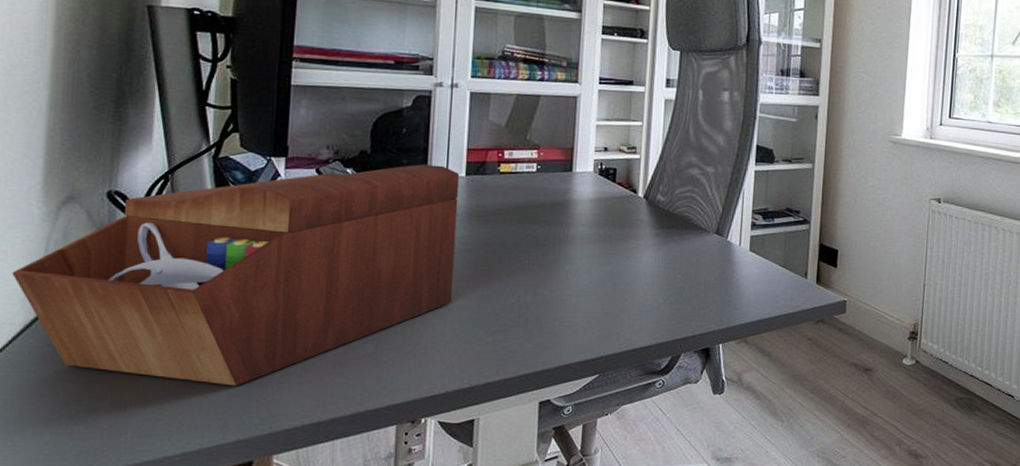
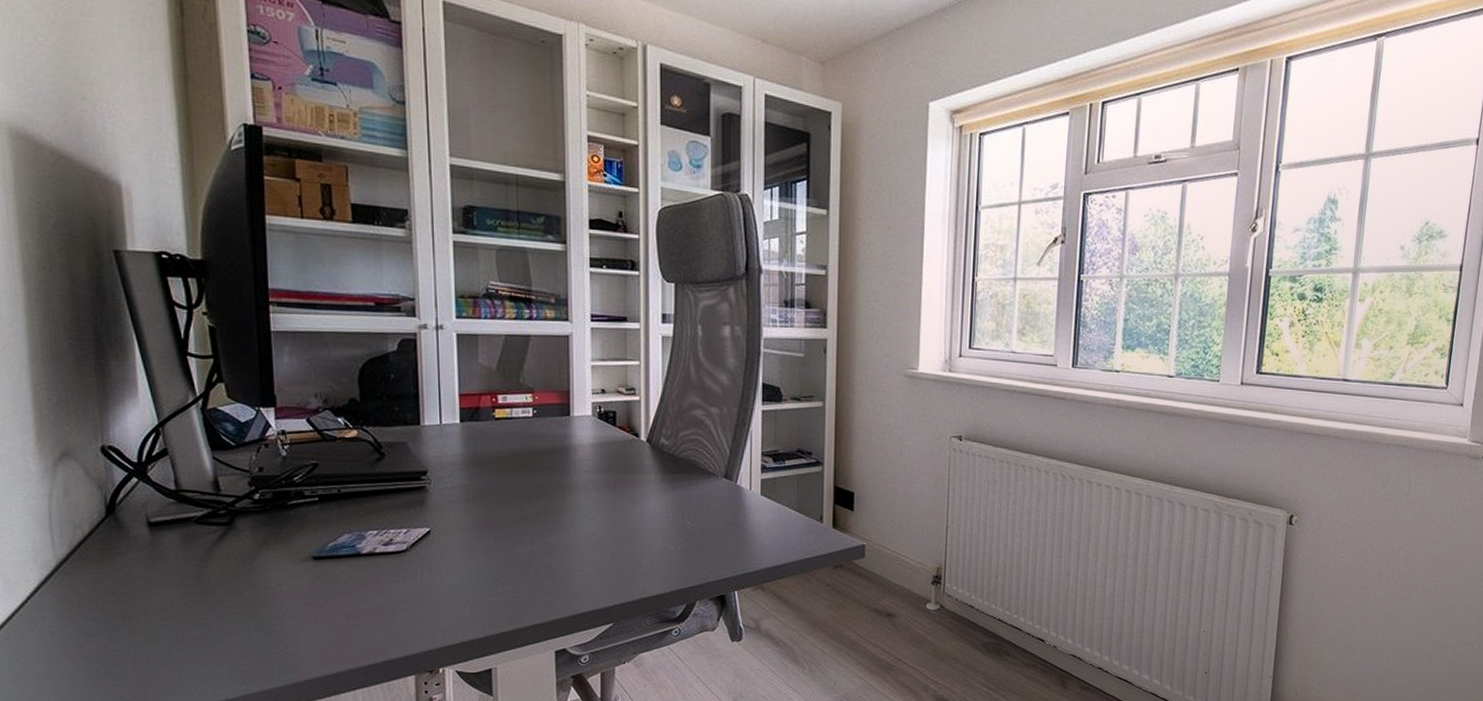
sewing box: present [12,164,460,386] -> none [20,411,458,639]

